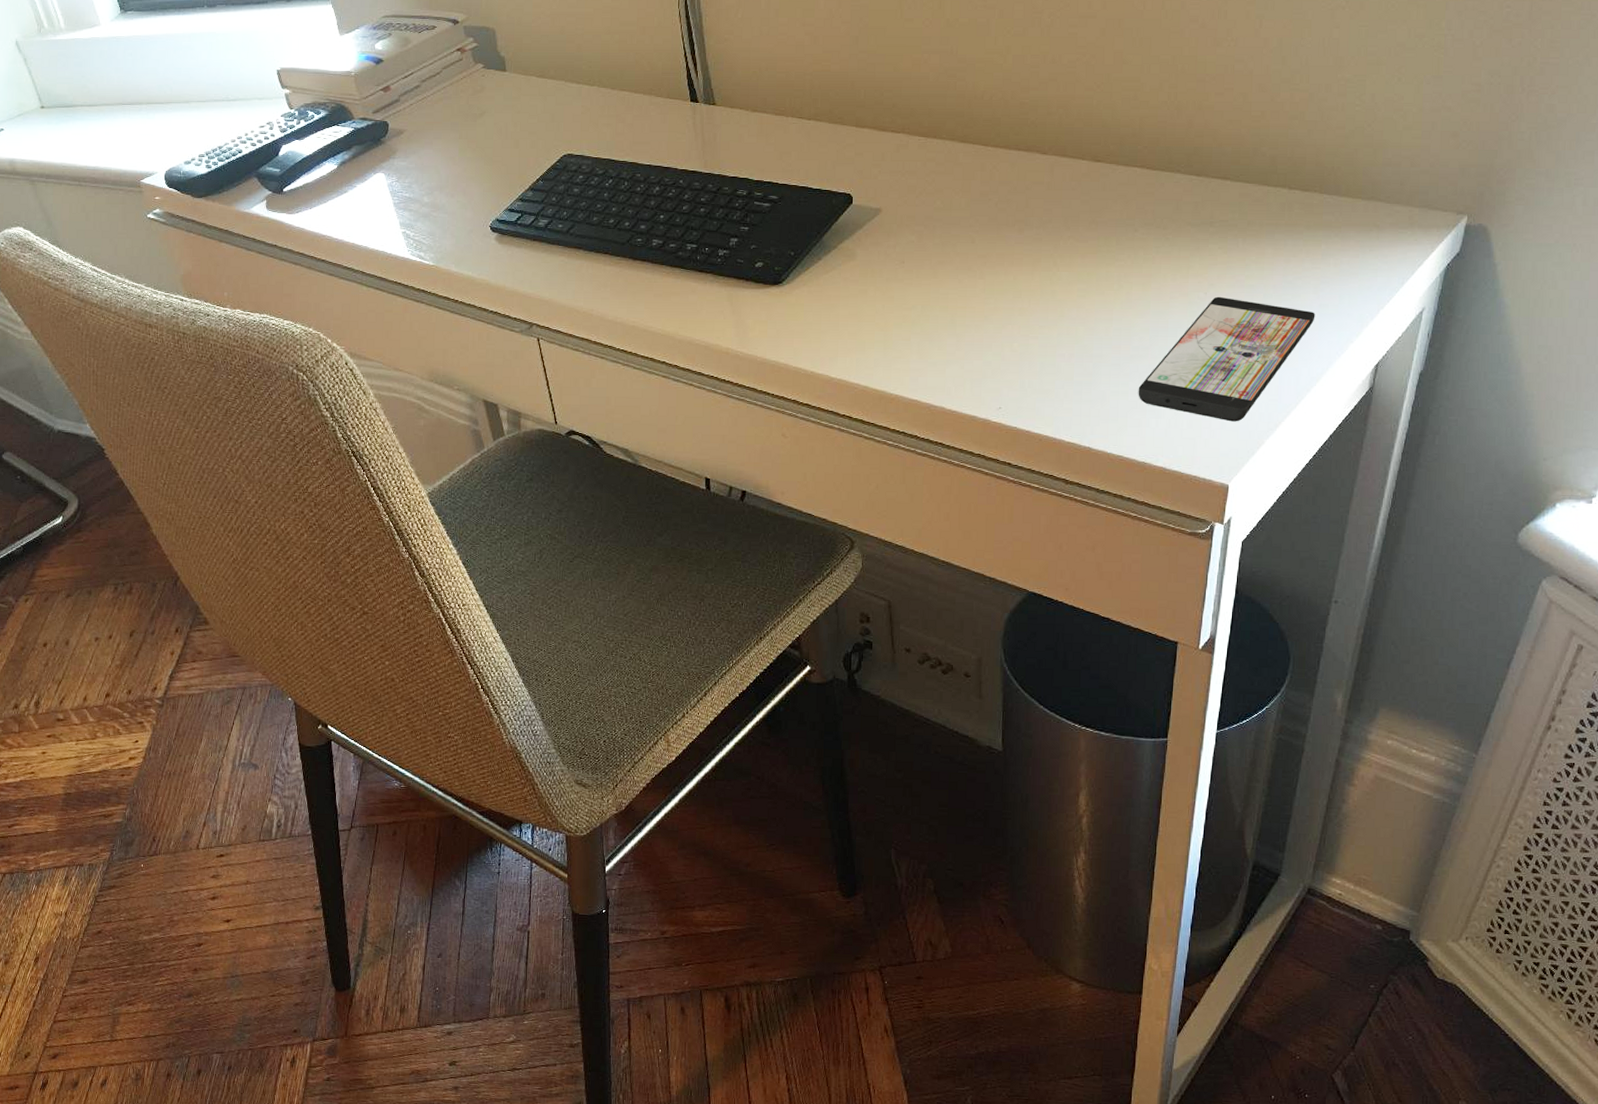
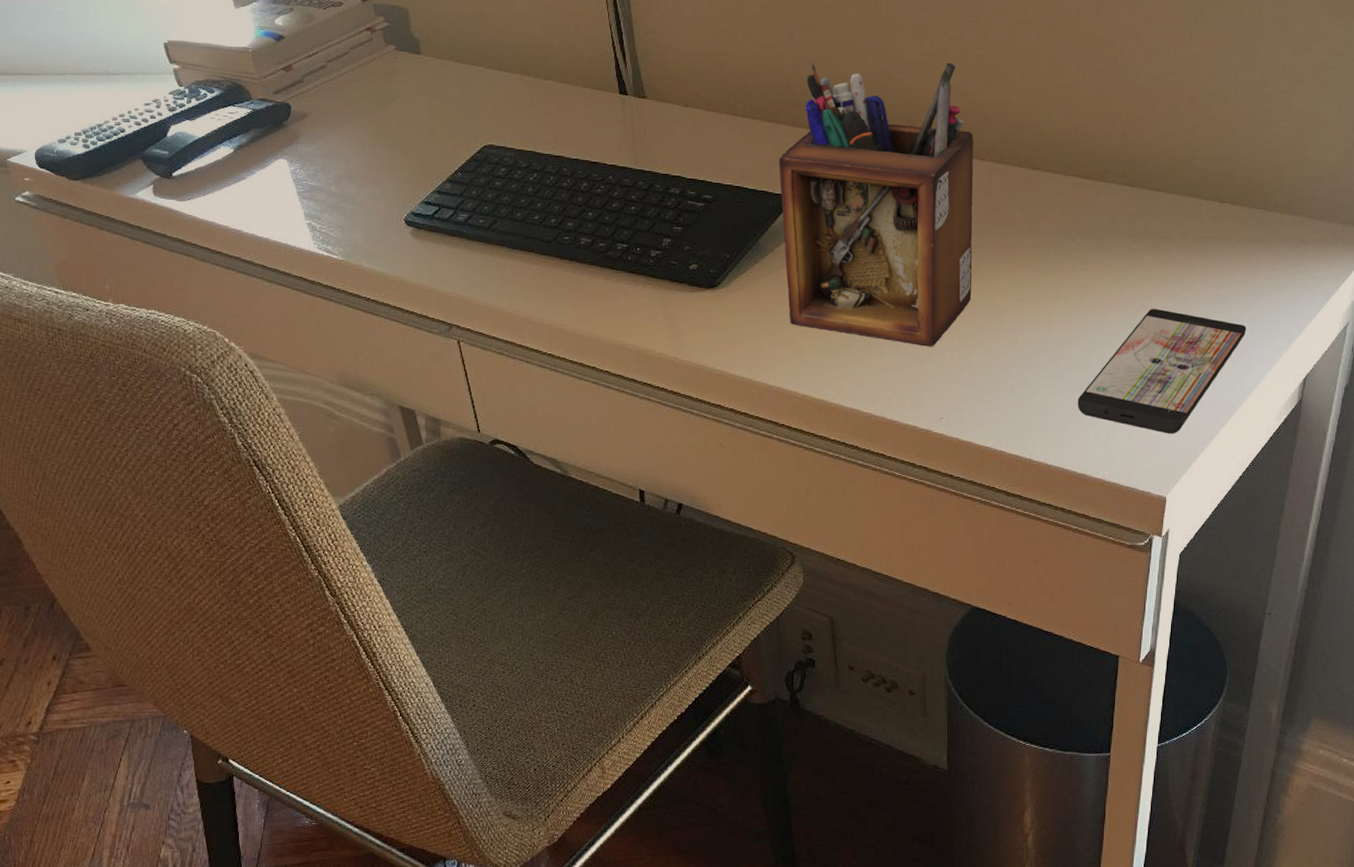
desk organizer: none [843,59,1036,338] -> present [779,62,974,347]

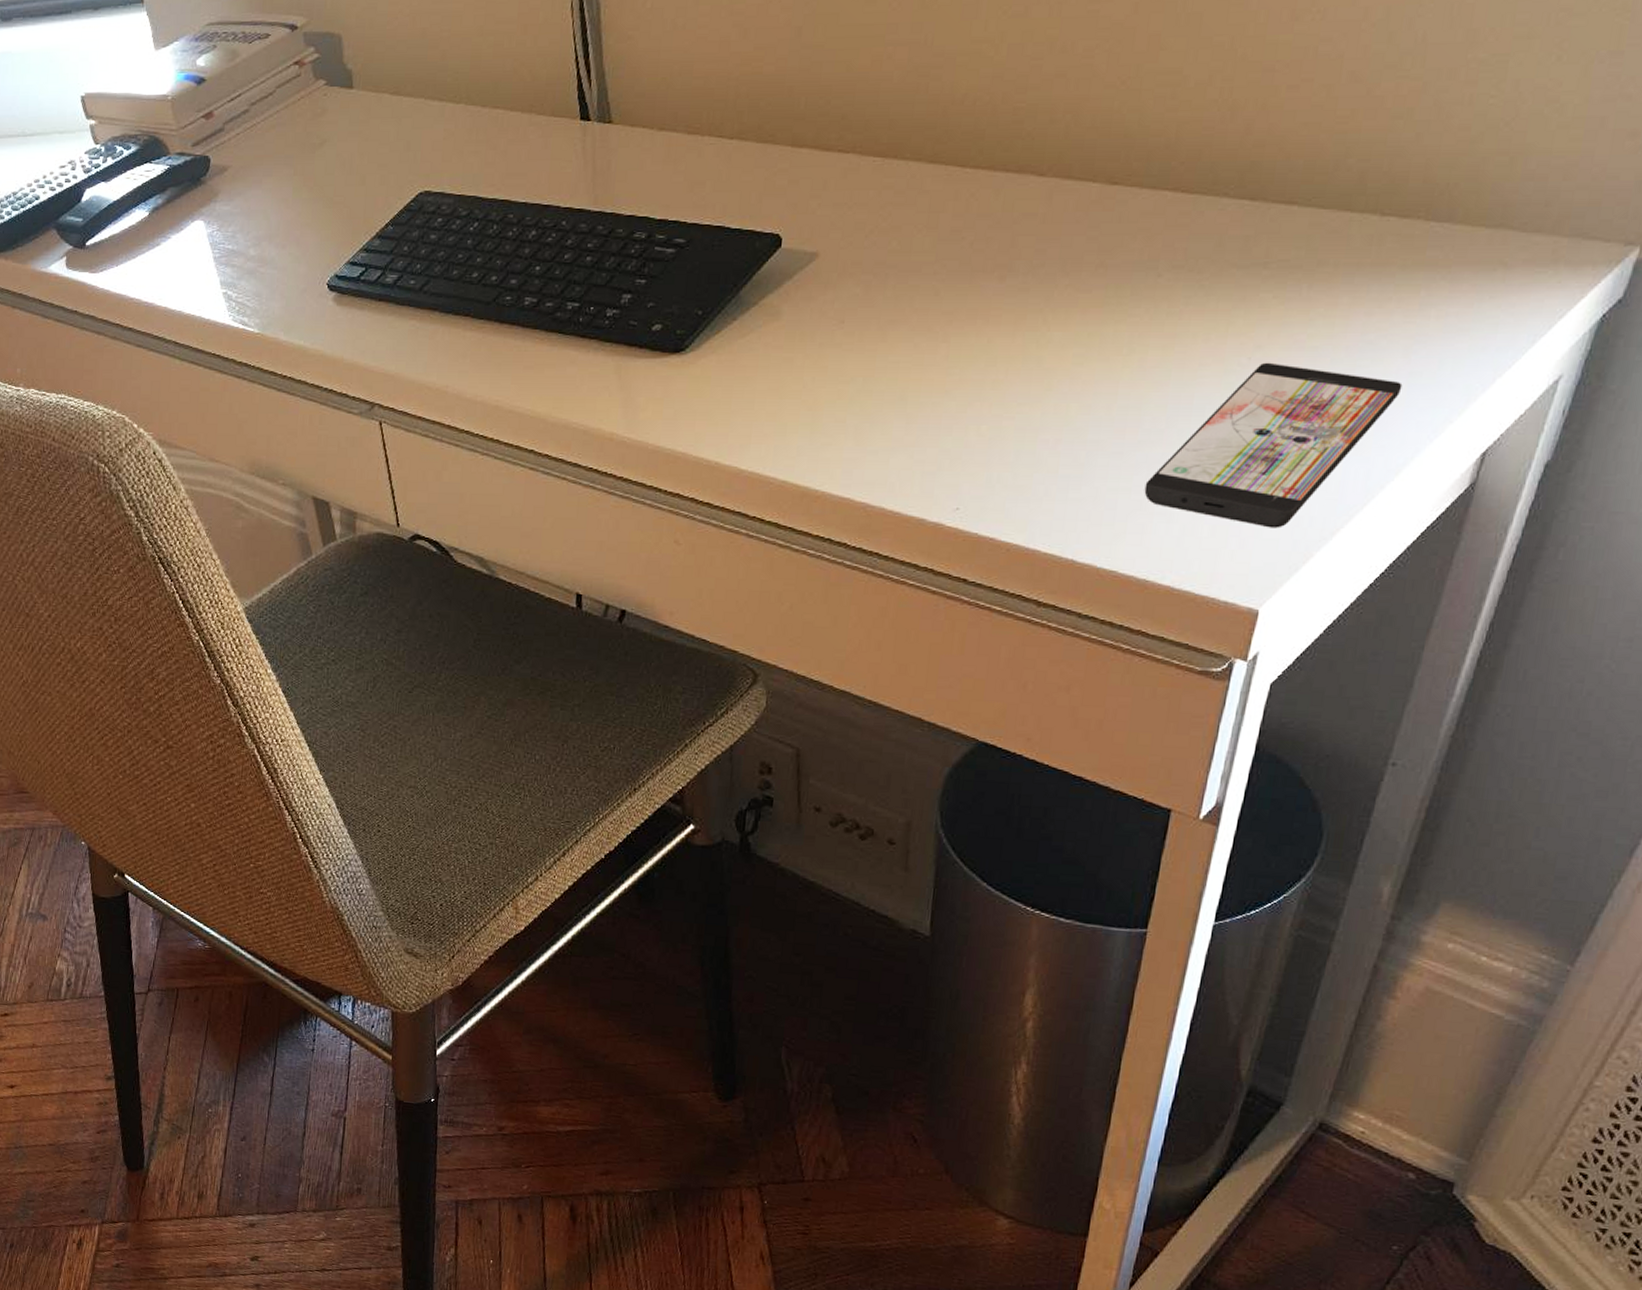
desk organizer: present [779,62,974,347] -> none [771,49,1032,419]

